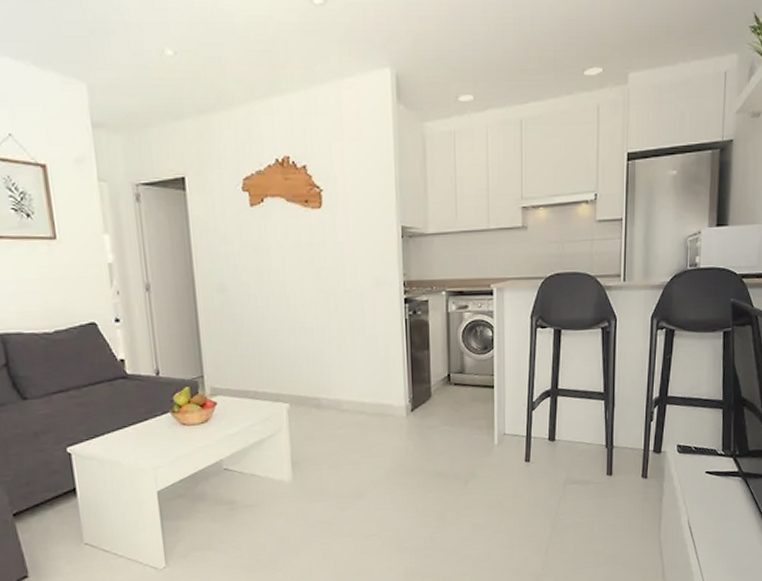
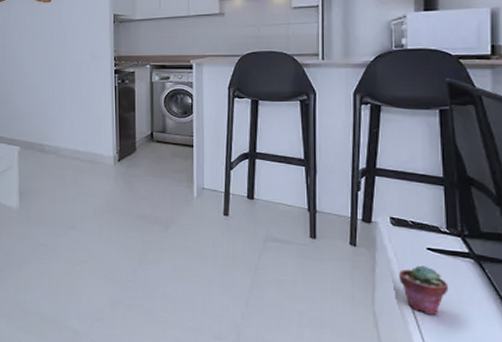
potted succulent: none [682,489,721,535] -> present [399,265,449,315]

